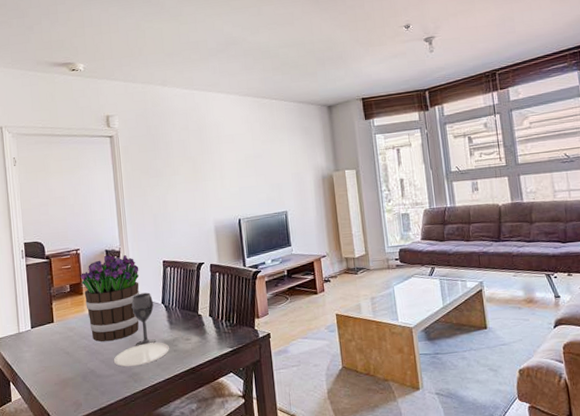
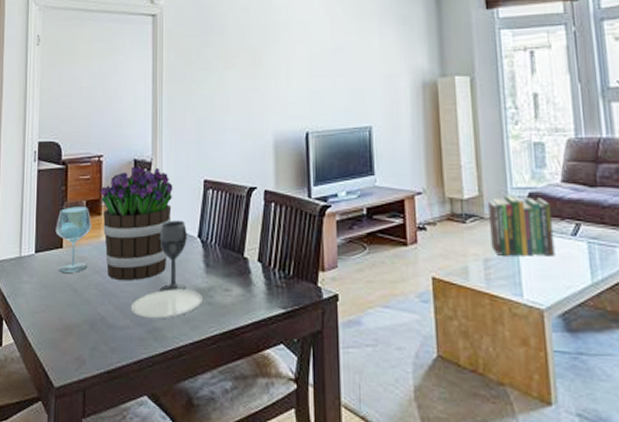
wine glass: none [46,289,76,342] -> present [55,207,92,274]
books: none [372,251,419,294] -> present [489,194,555,257]

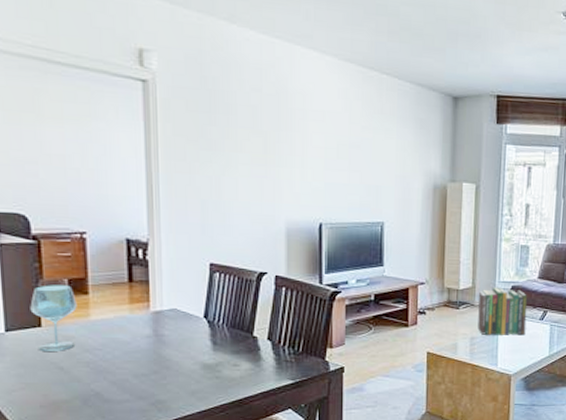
bouquet: present [100,166,173,280] -> none [85,245,175,358]
plate: present [130,289,202,319] -> none [129,365,210,393]
wine glass: present [159,220,187,292] -> none [160,301,193,368]

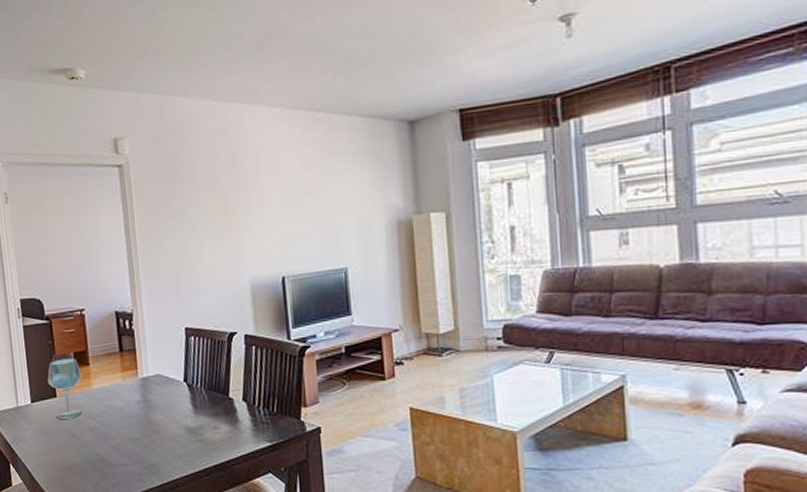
books: present [478,287,528,336] -> none [464,327,529,385]

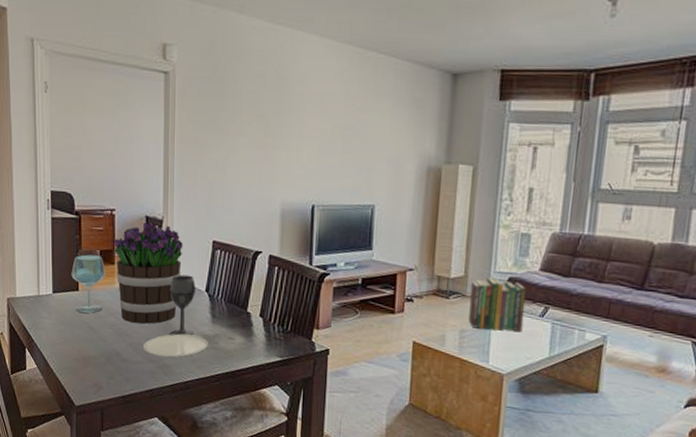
bouquet: none [85,317,157,423] -> present [113,222,183,324]
plate: none [126,429,193,457] -> present [142,333,208,358]
wine glass: none [147,367,177,432] -> present [169,274,195,336]
books: none [464,327,529,385] -> present [468,277,527,333]

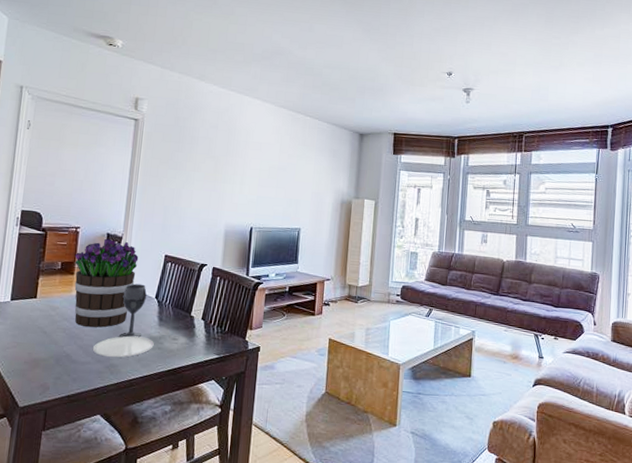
wine glass: present [71,254,106,314] -> none [31,266,65,319]
books: present [468,277,527,333] -> none [372,286,416,330]

